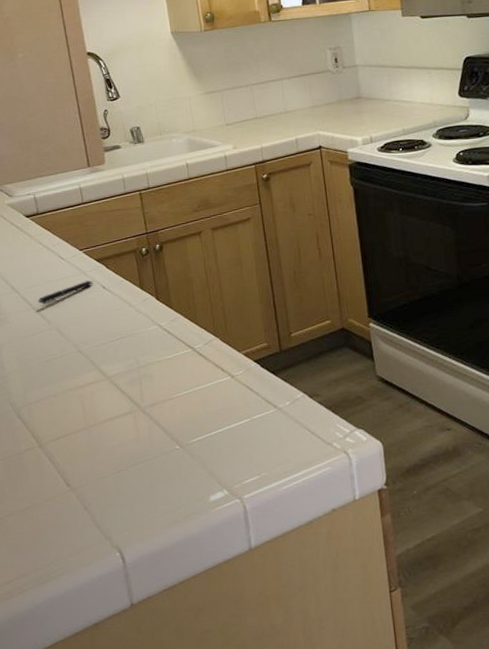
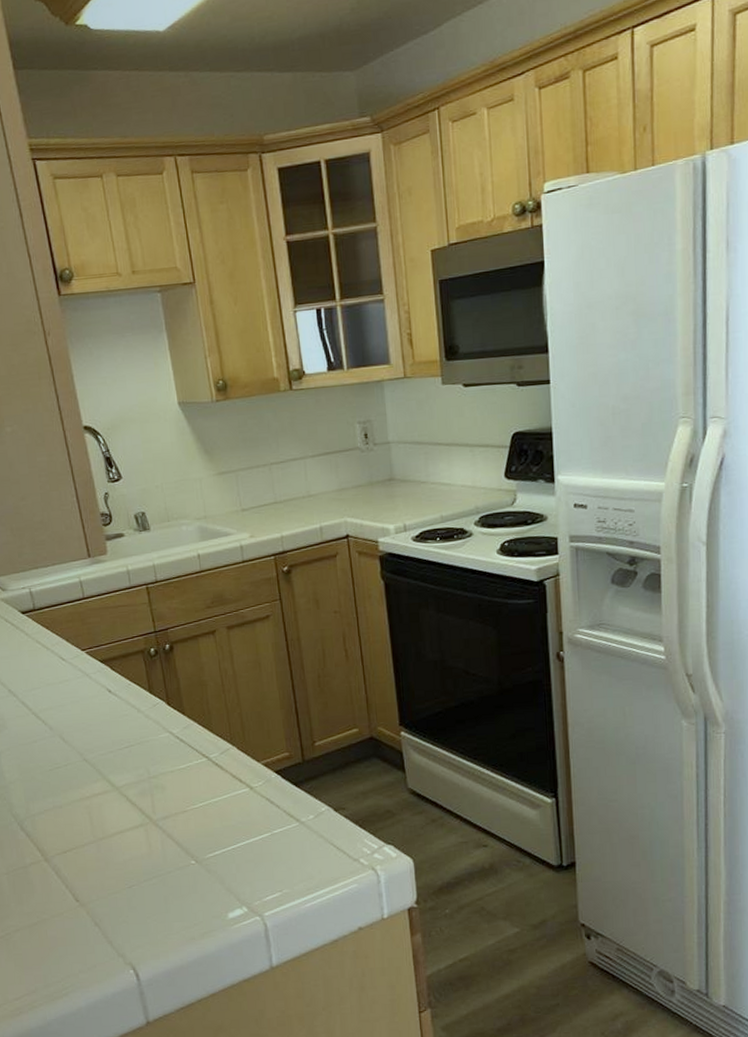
pen: present [38,280,94,305] -> none [38,683,98,710]

